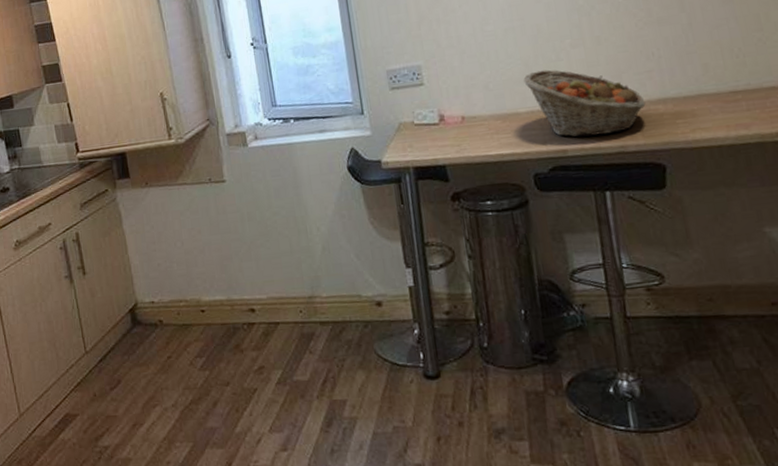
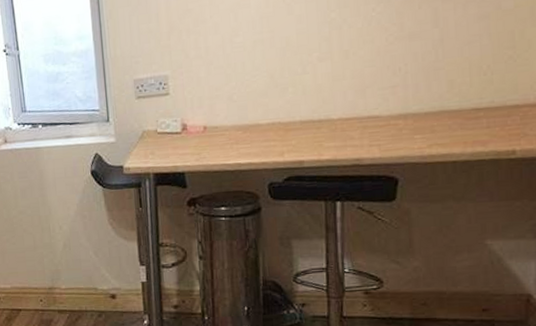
fruit basket: present [523,69,646,137] -> none [267,82,386,150]

